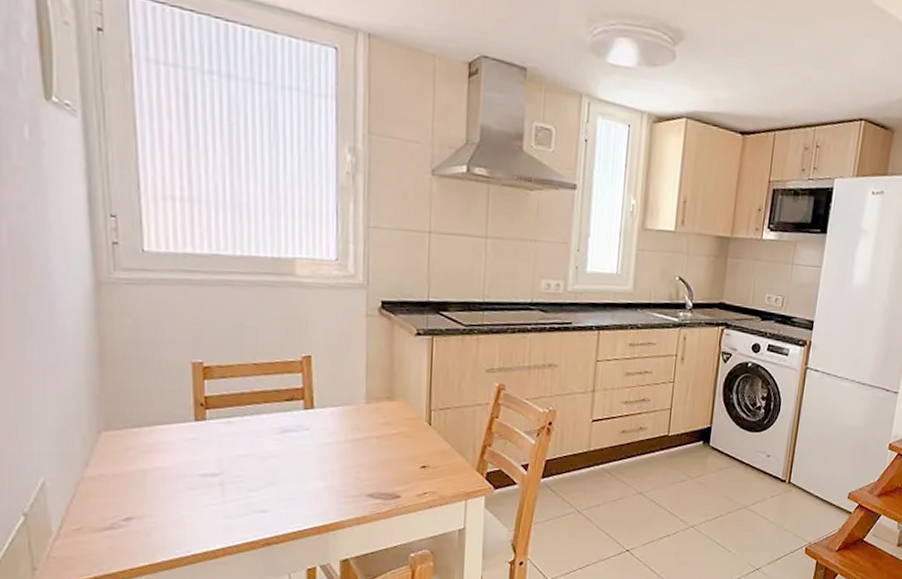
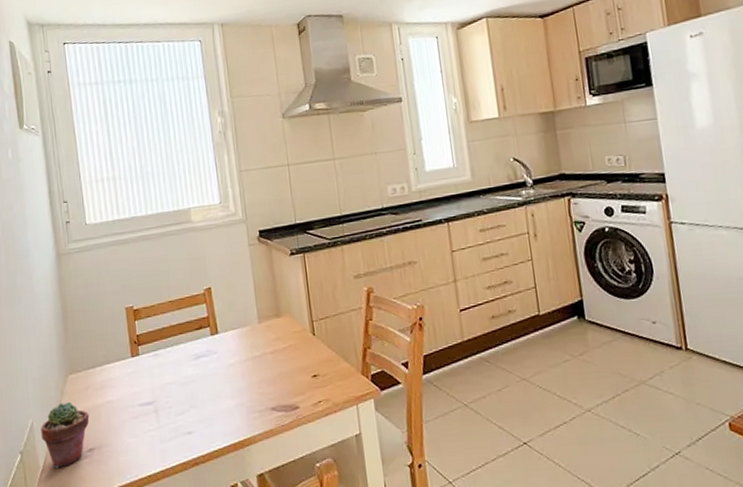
potted succulent: none [56,462,129,536] -> present [41,401,90,469]

